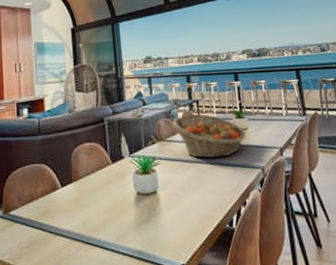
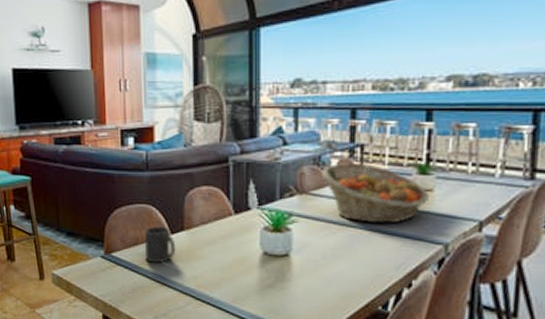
mug: none [38,181,67,216] -> present [144,226,176,263]

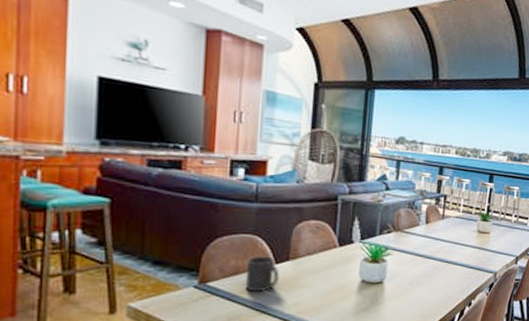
fruit basket: present [322,162,429,224] -> none [414,208,487,257]

